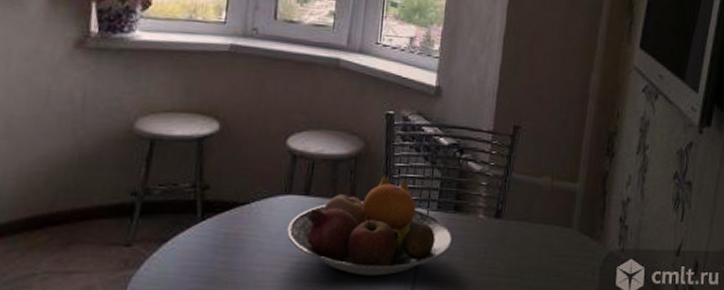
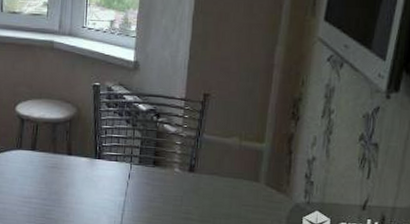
fruit bowl: present [287,175,453,276] -> none [20,135,153,216]

